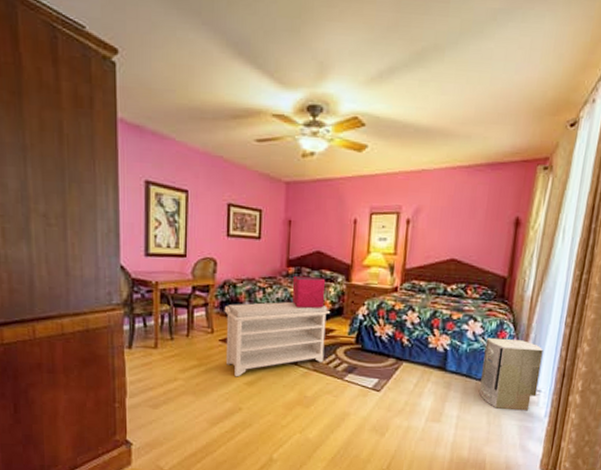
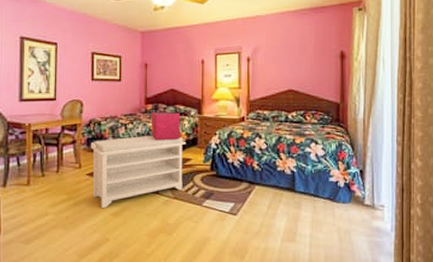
air purifier: present [479,337,543,411] -> none [328,158,381,226]

